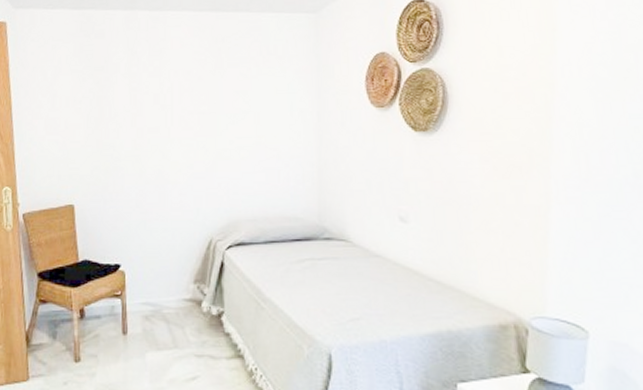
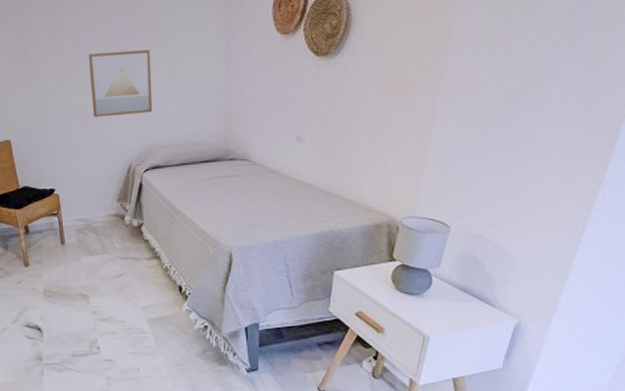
wall art: none [169,115,238,184] -> present [88,49,153,118]

